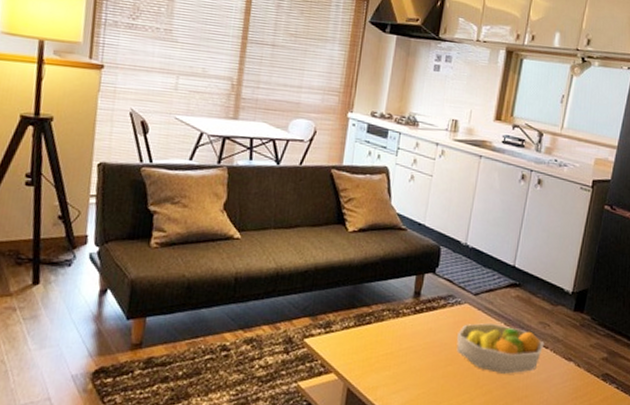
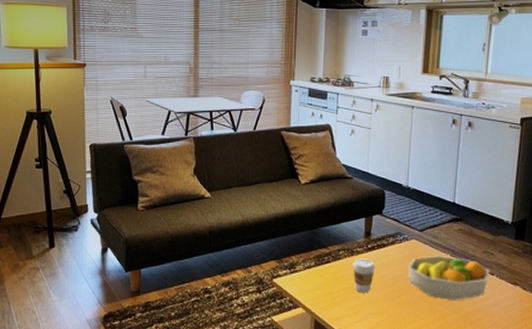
coffee cup: none [396,321,422,361] -> present [353,258,375,293]

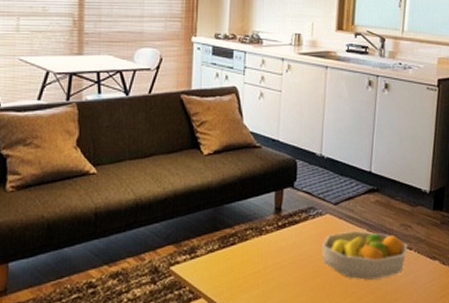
coffee cup: present [353,258,375,293] -> none [261,238,286,278]

